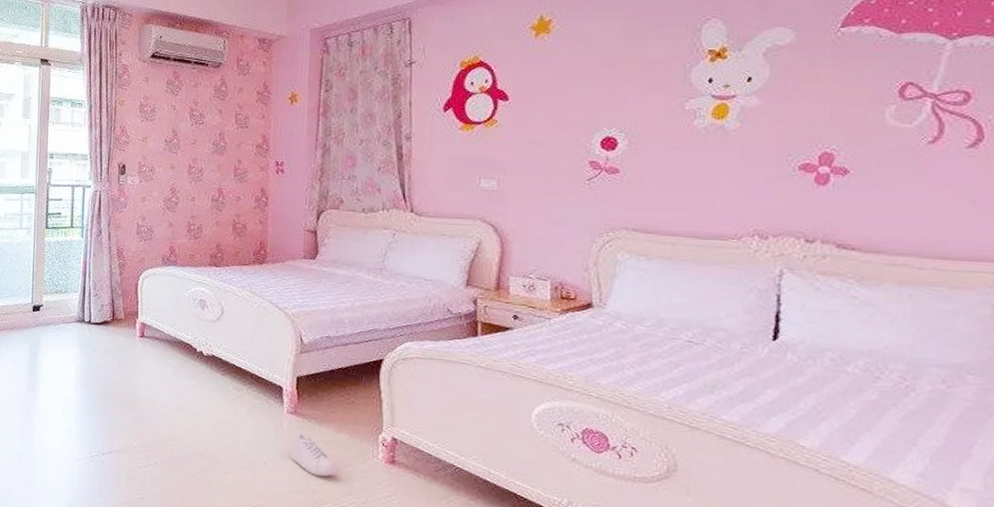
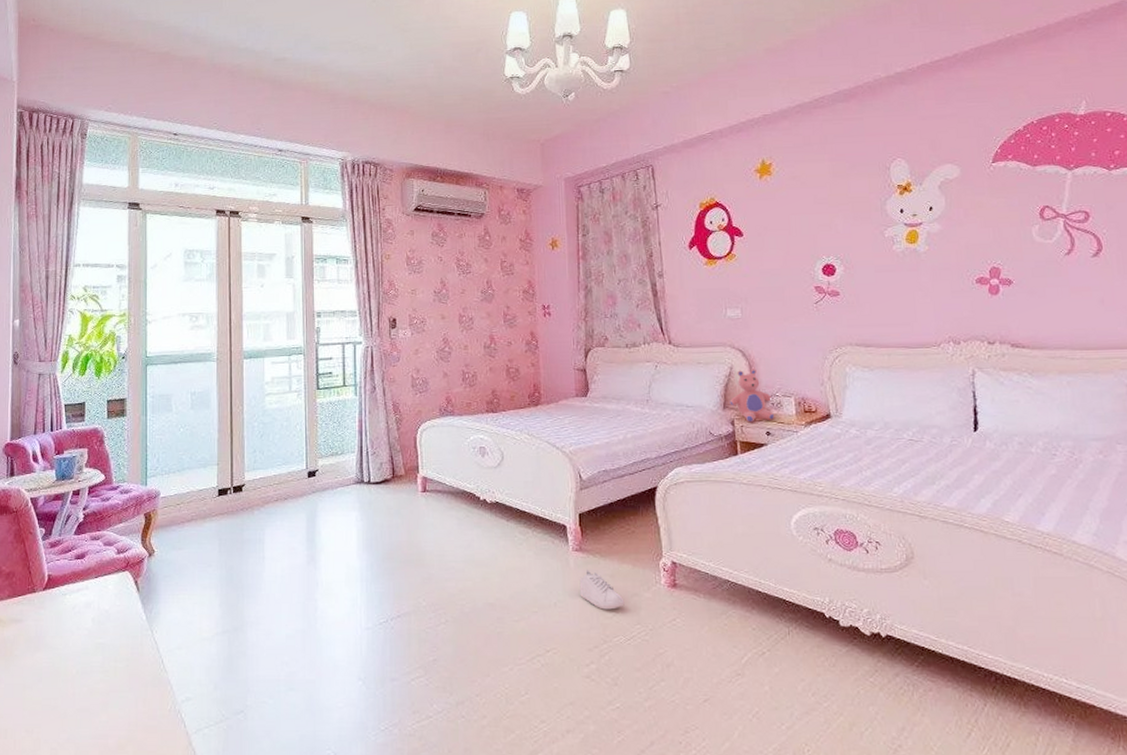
teddy bear: none [474,246,525,304] -> present [730,368,774,423]

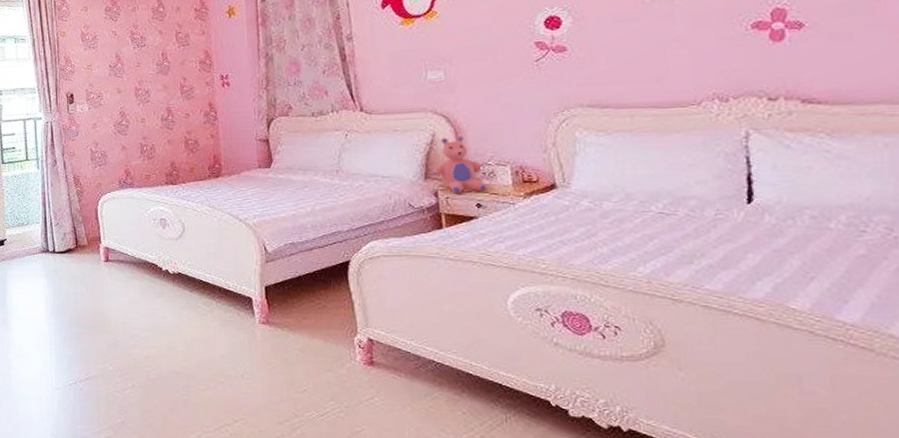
shoe: present [579,570,625,610] -> none [267,343,317,384]

